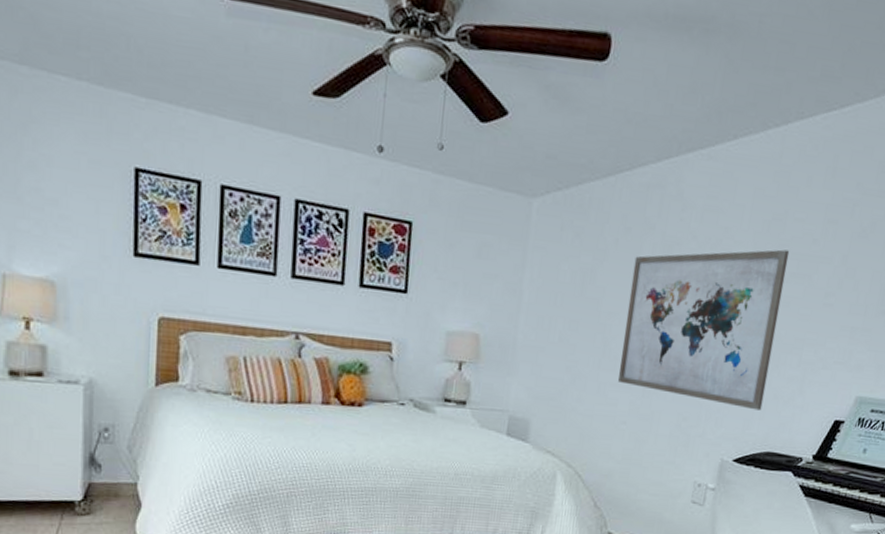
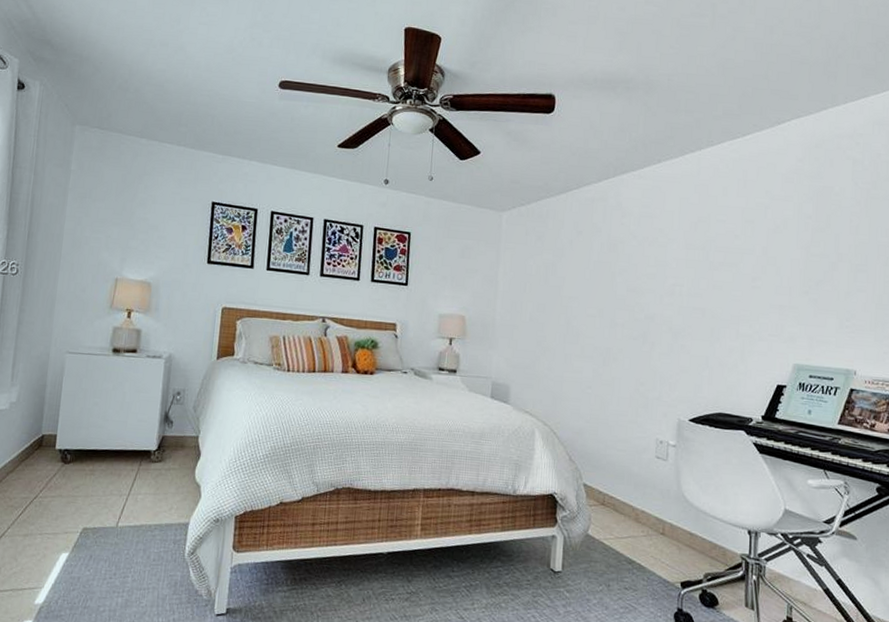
wall art: present [618,249,790,411] -> none [581,244,716,377]

